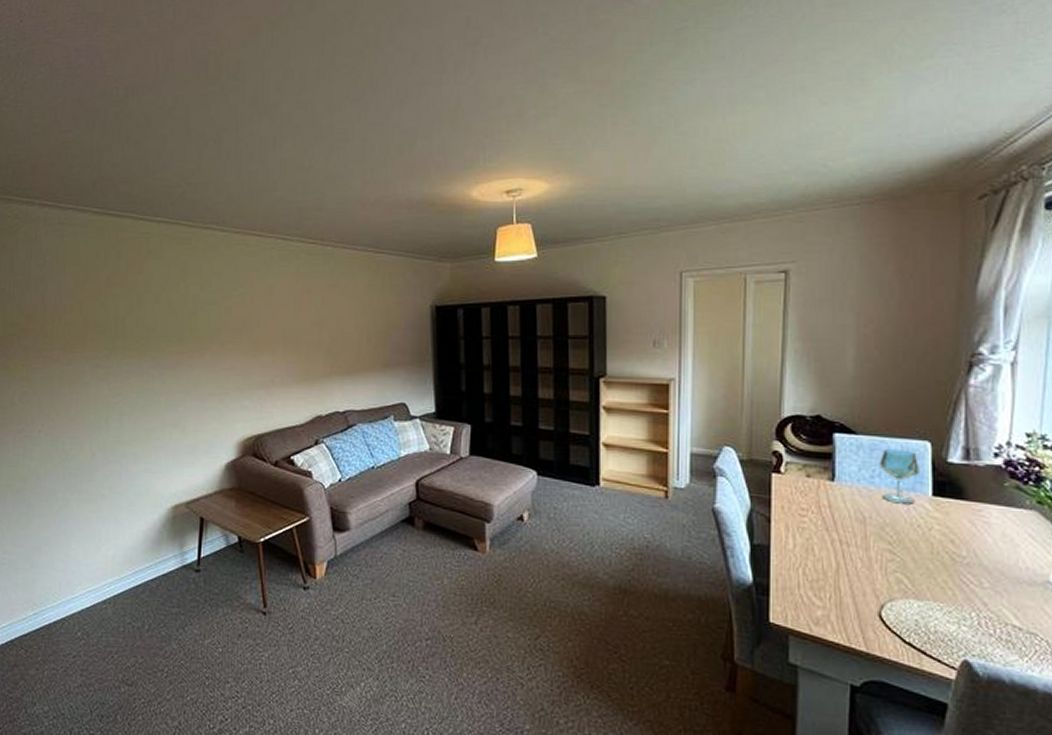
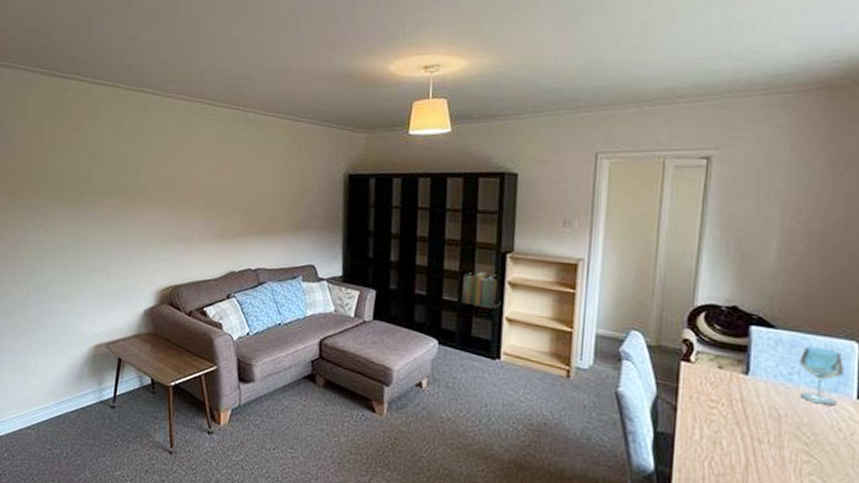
books: none [558,399,597,435] -> present [461,272,501,309]

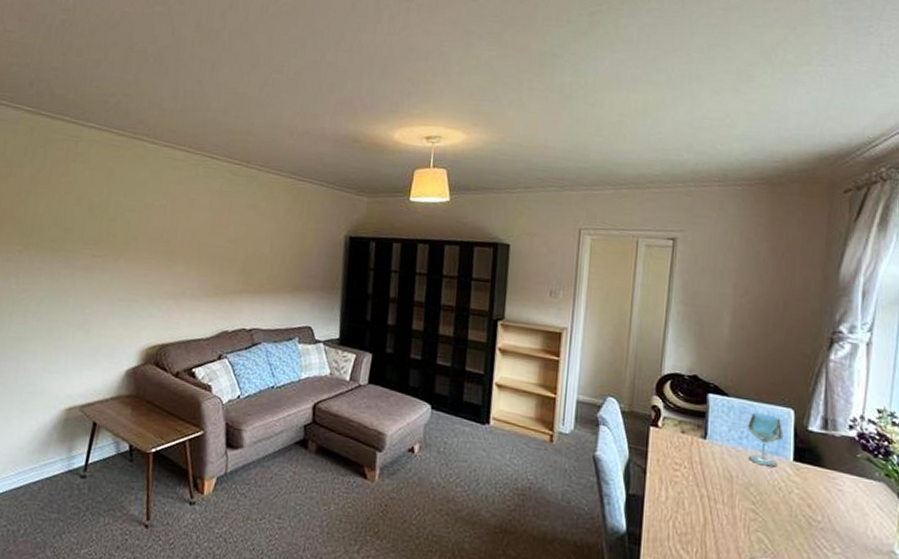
books: present [461,272,501,309] -> none [455,338,492,374]

